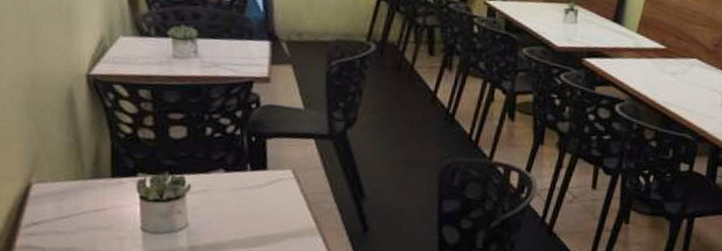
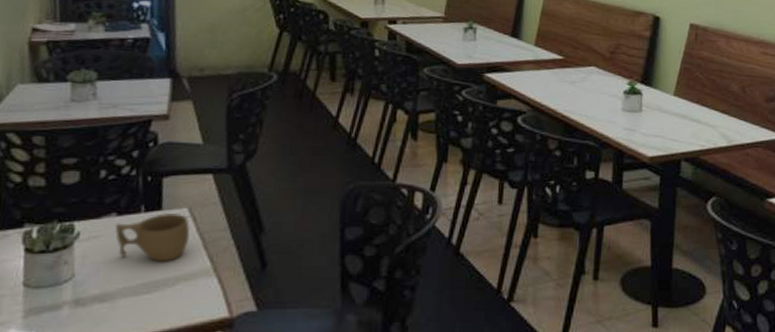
cup: none [223,173,295,219] -> present [115,212,191,262]

